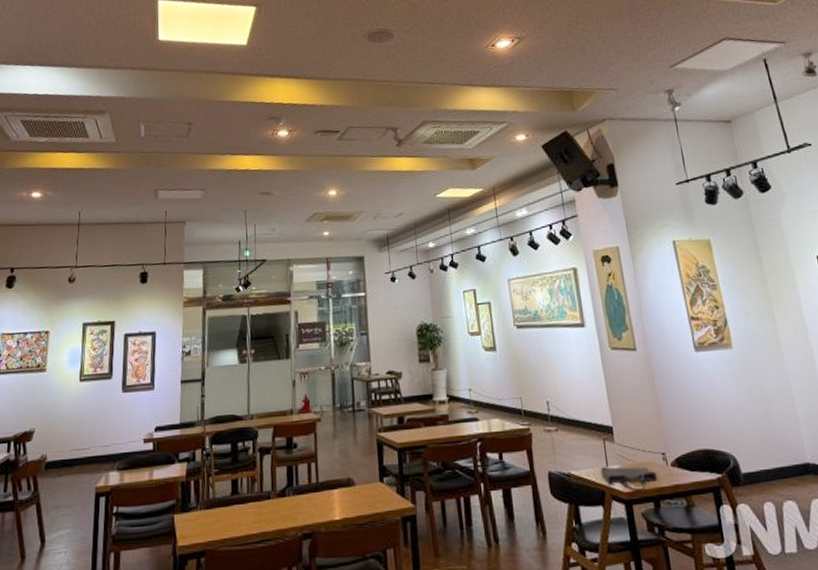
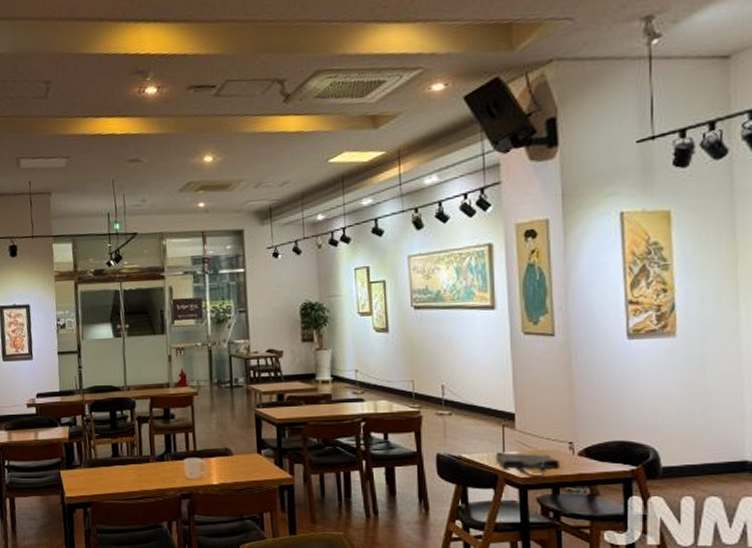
mug: none [305,490,331,517] -> present [183,458,209,480]

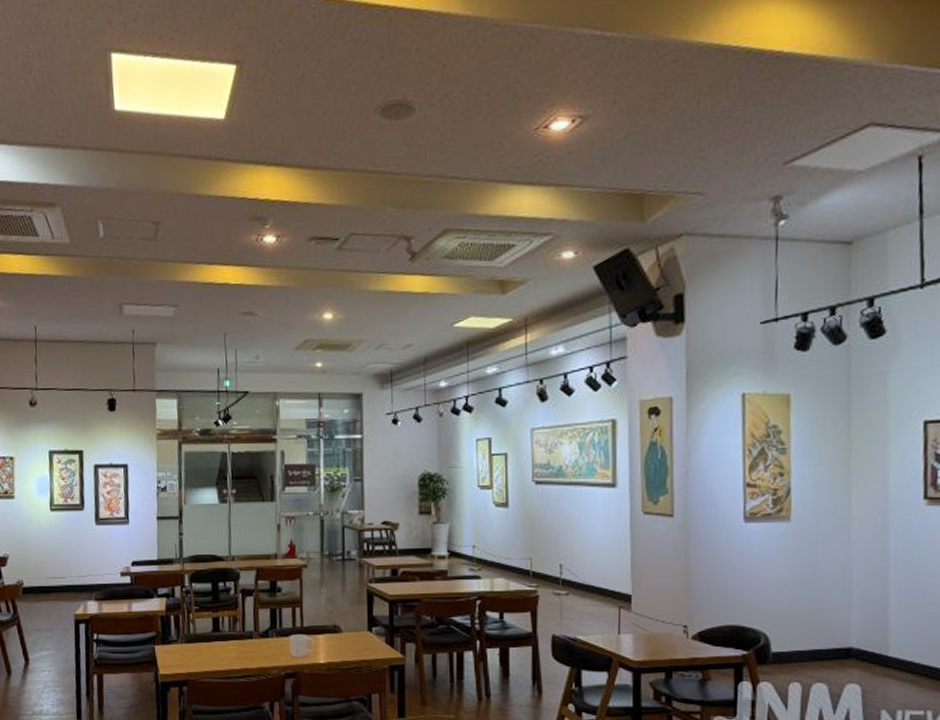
tote bag: present [495,452,560,479] -> none [610,635,673,662]

